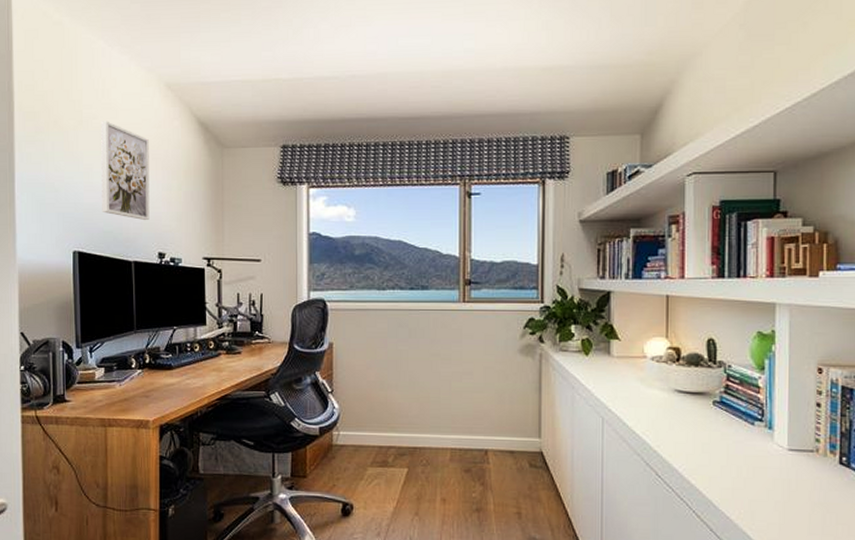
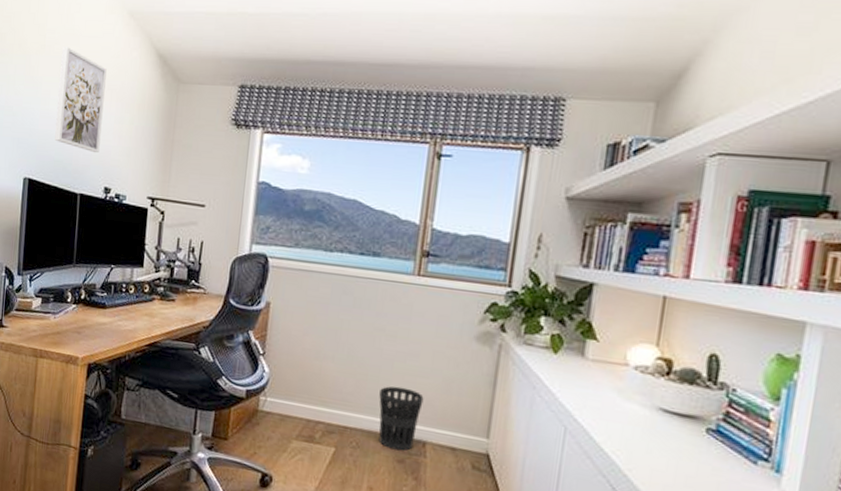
wastebasket: none [442,404,481,461] -> present [378,386,424,451]

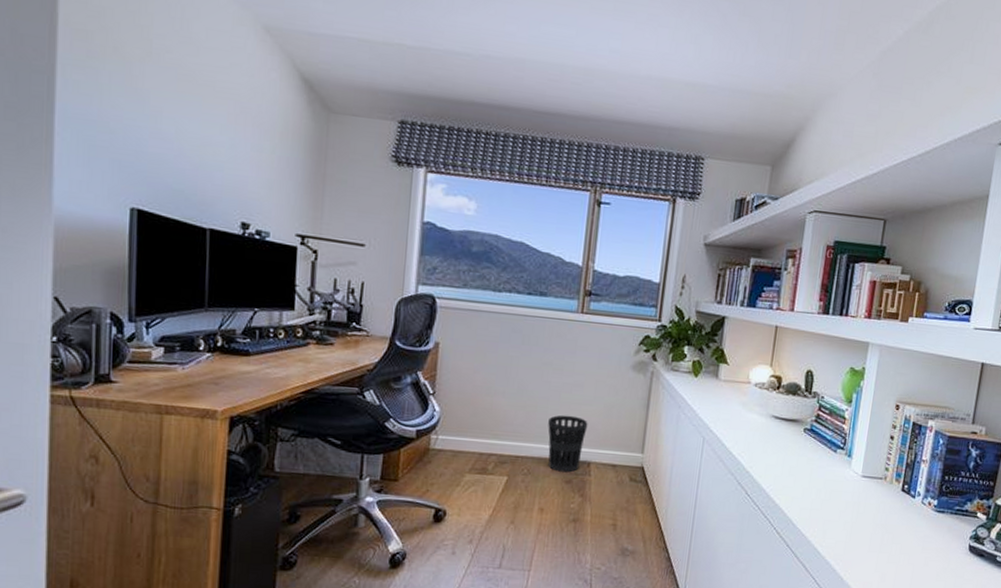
wall art: present [55,47,107,153] -> none [172,57,238,184]

